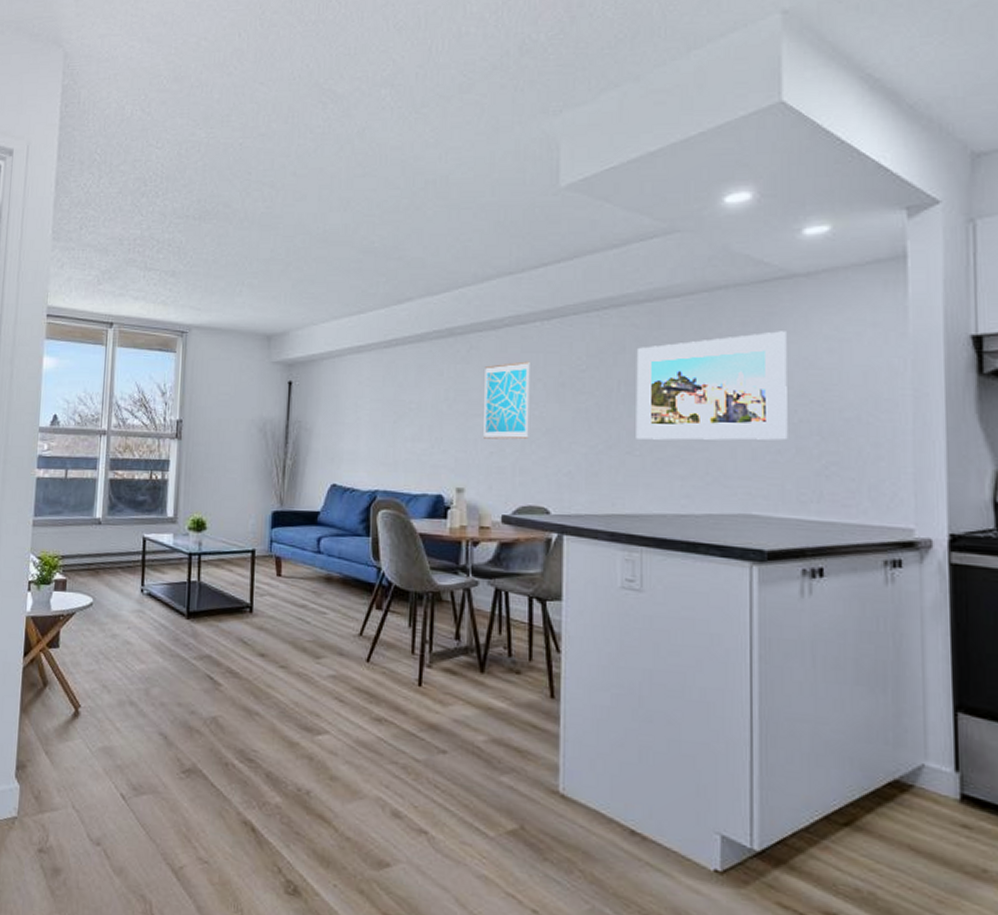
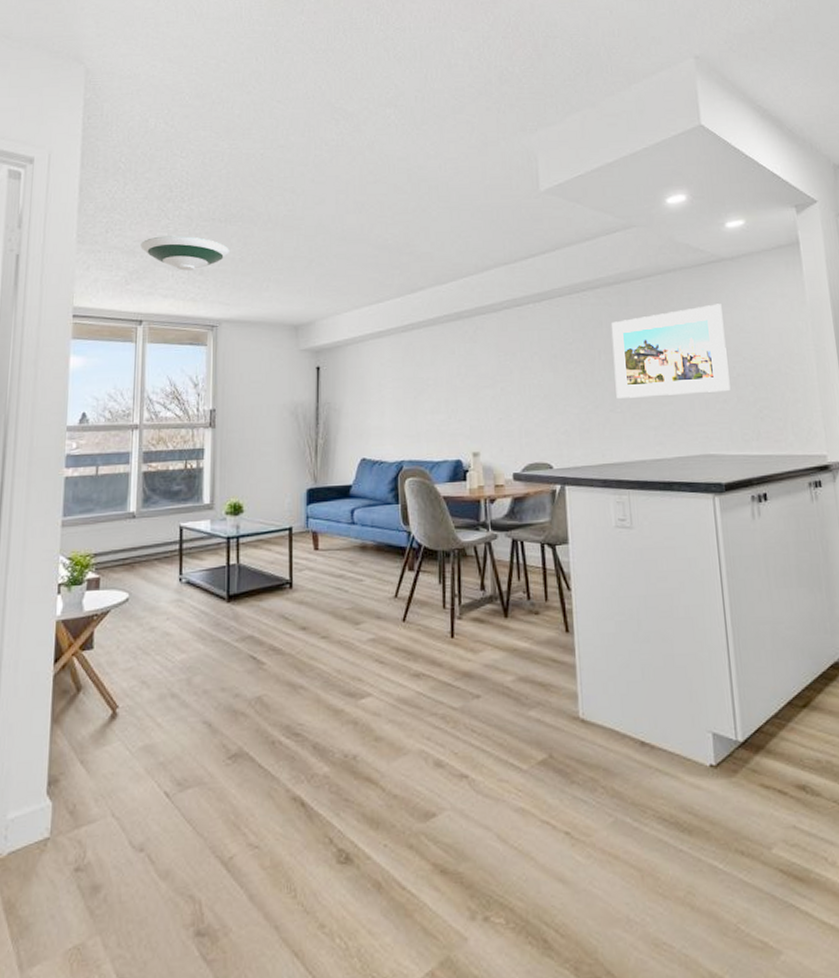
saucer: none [113,233,204,272] -> present [140,235,231,271]
wall art: present [484,361,530,440] -> none [490,338,531,407]

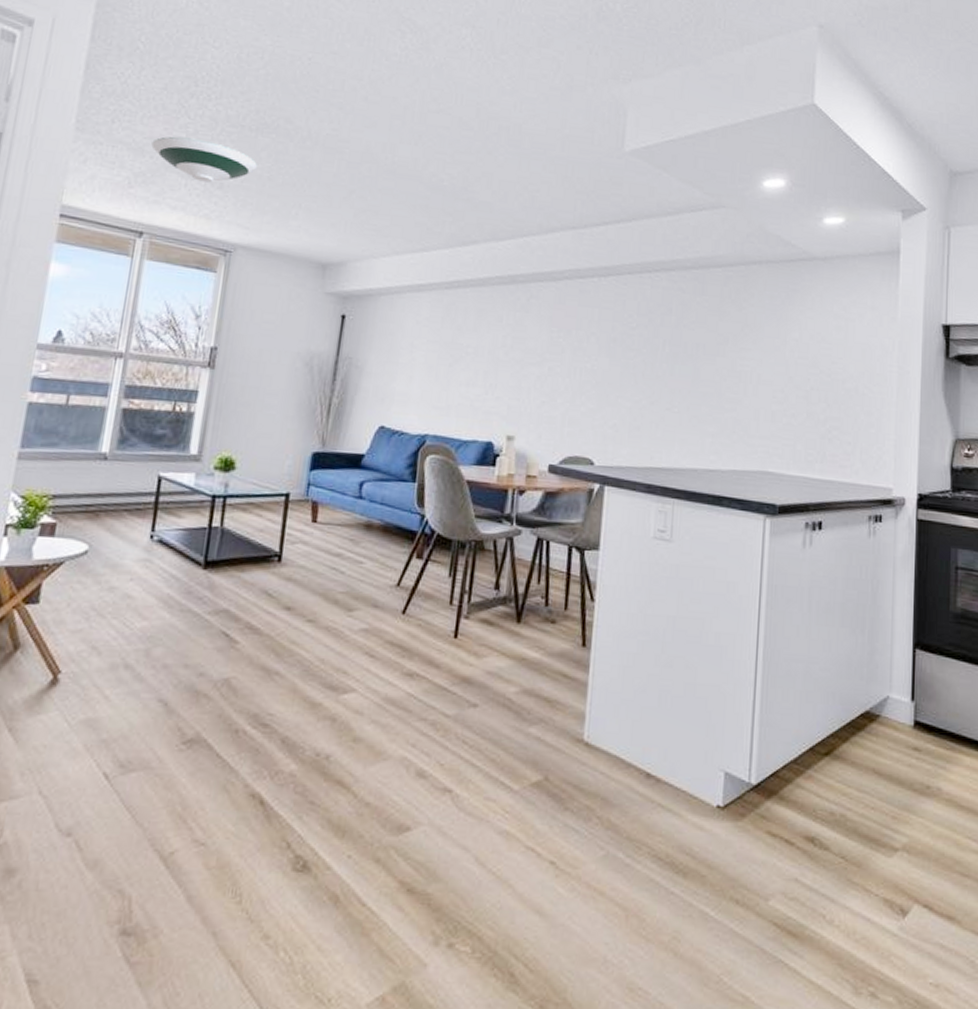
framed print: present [611,304,731,398] -> none [675,306,805,405]

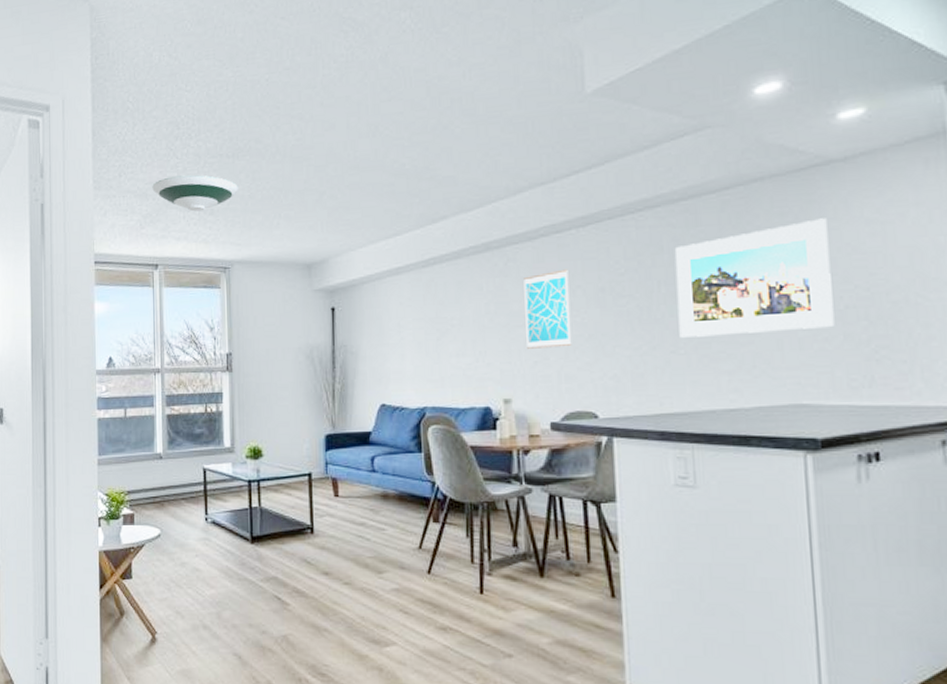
wall art: none [537,314,586,391] -> present [524,269,572,349]
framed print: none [675,306,805,405] -> present [674,218,835,338]

